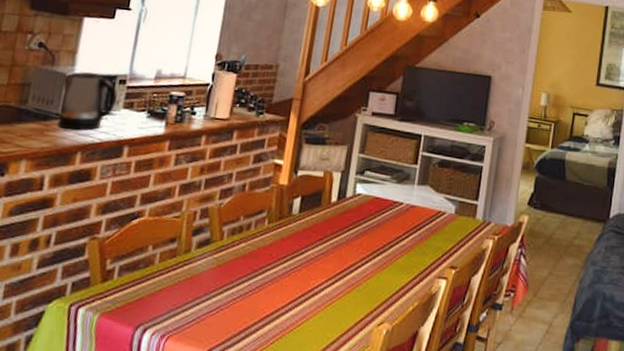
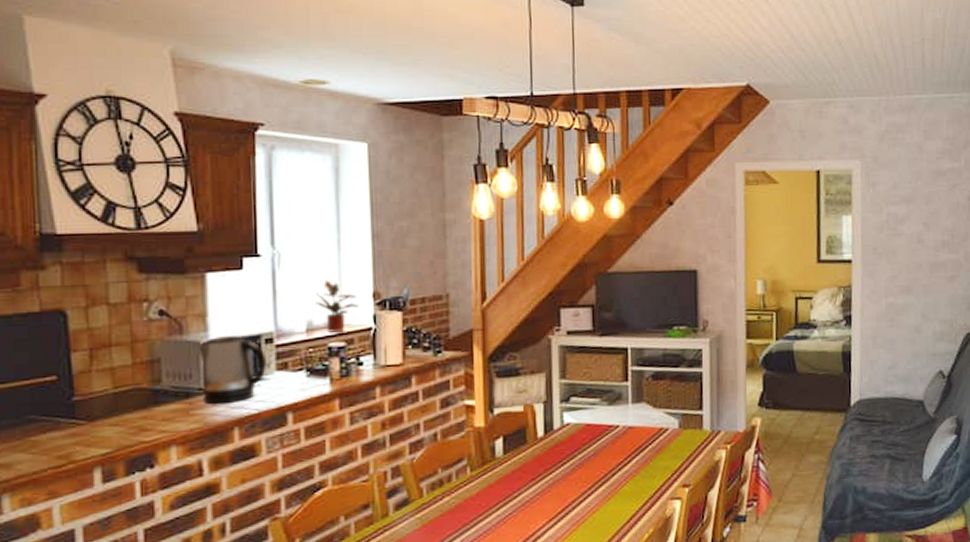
potted plant: none [167,38,203,84] -> present [315,280,359,333]

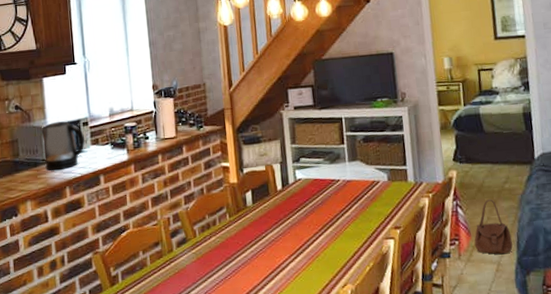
potted plant: present [315,280,359,333] -> none [114,78,144,116]
handbag: none [775,452,818,518] -> present [474,199,513,255]

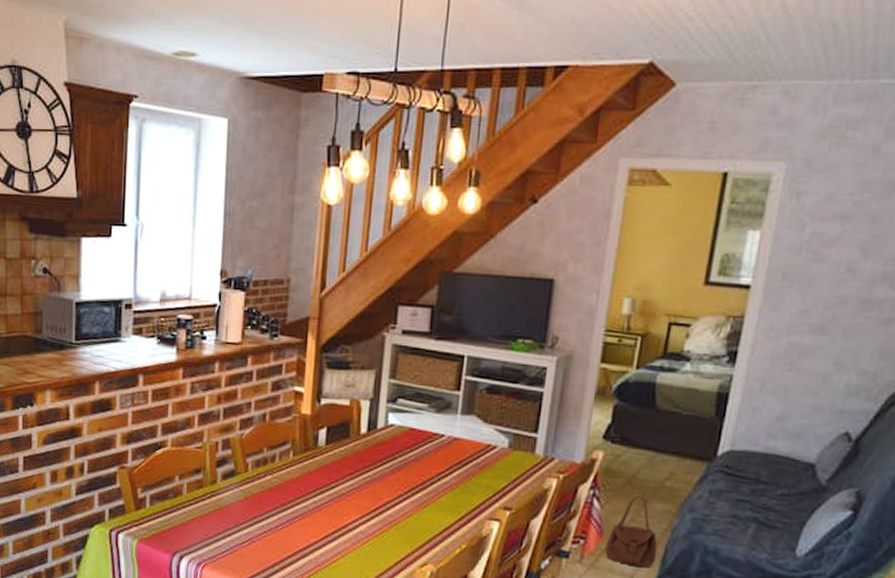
kettle: present [40,121,85,171] -> none [71,297,125,359]

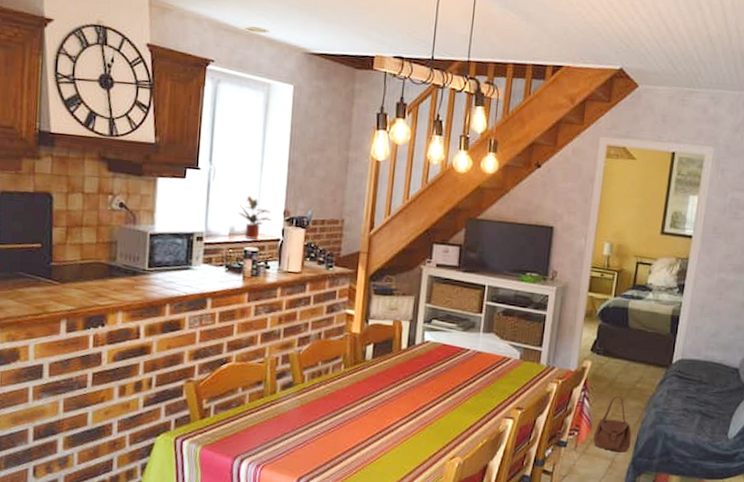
potted plant: none [169,254,207,306] -> present [238,195,272,240]

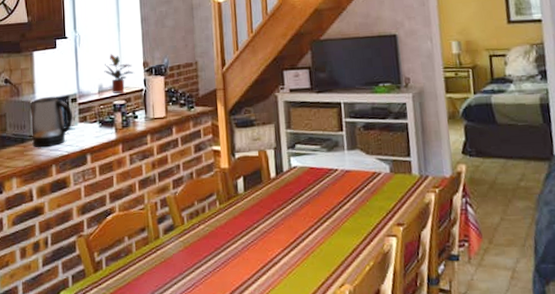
kettle: none [145,230,196,284] -> present [28,97,73,148]
handbag: present [593,396,632,452] -> none [486,198,530,260]

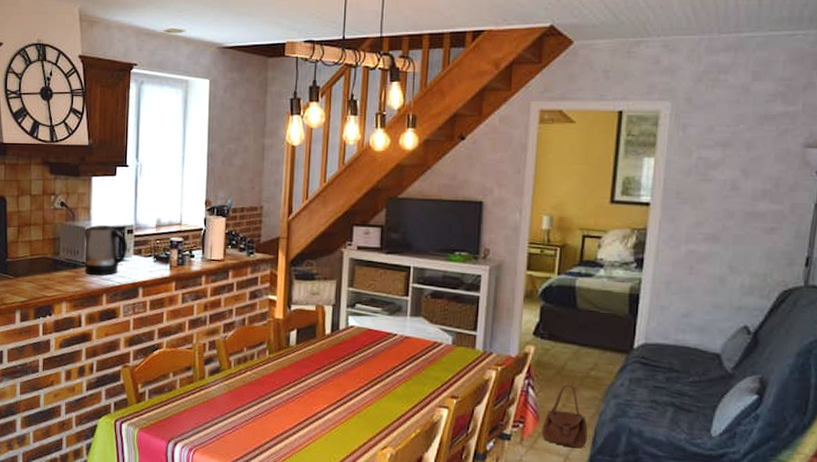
potted plant: present [104,54,134,93] -> none [164,188,195,230]
handbag: none [486,198,530,260] -> present [542,384,588,448]

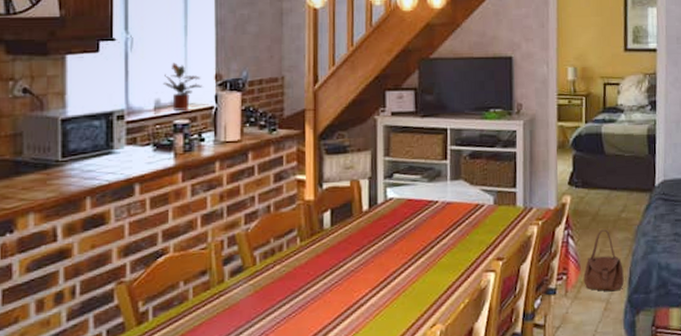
kettle: present [83,225,127,276] -> none [56,112,117,176]
potted plant: none [164,188,195,230] -> present [163,62,203,111]

